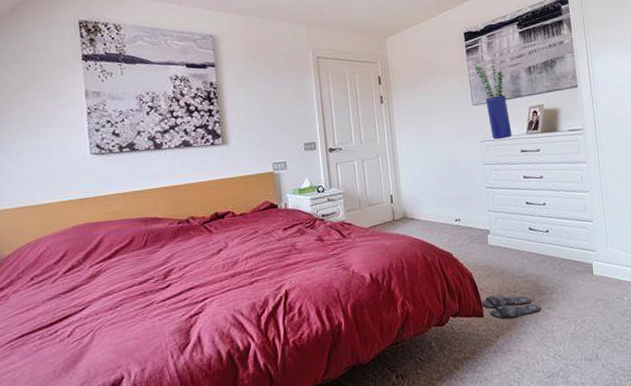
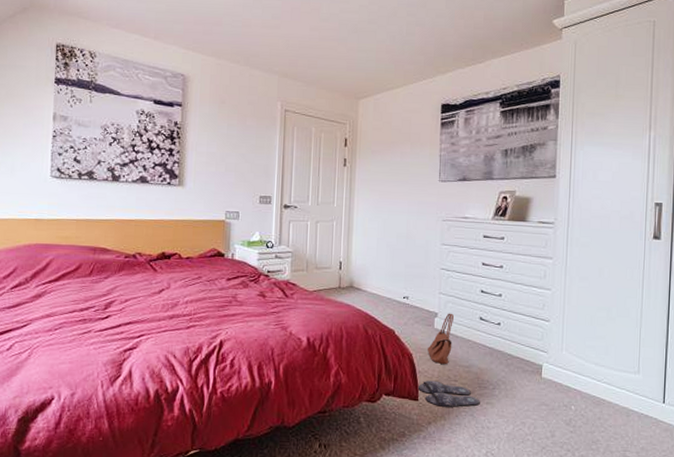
vase: present [474,58,513,140] -> none [447,135,478,221]
handbag: none [485,228,508,279] -> present [428,313,454,365]

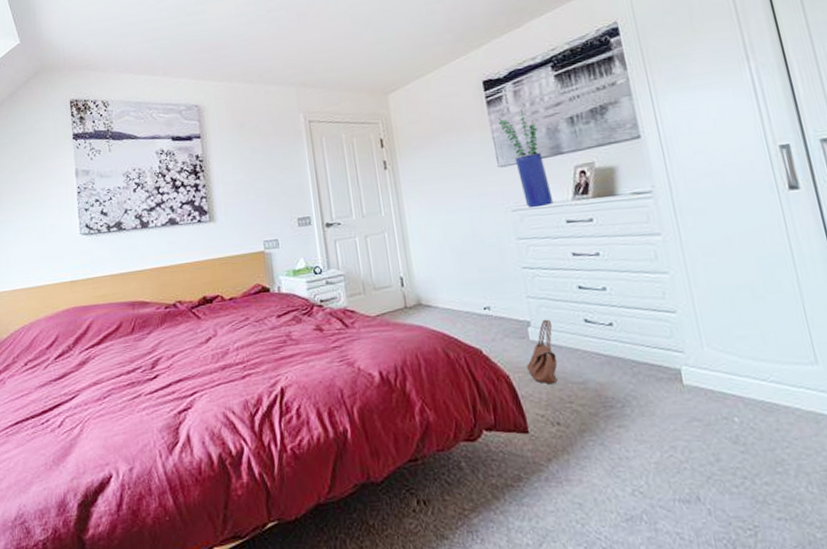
slippers: present [418,380,480,407] -> none [524,405,610,438]
vase: none [447,135,478,221] -> present [498,109,554,208]

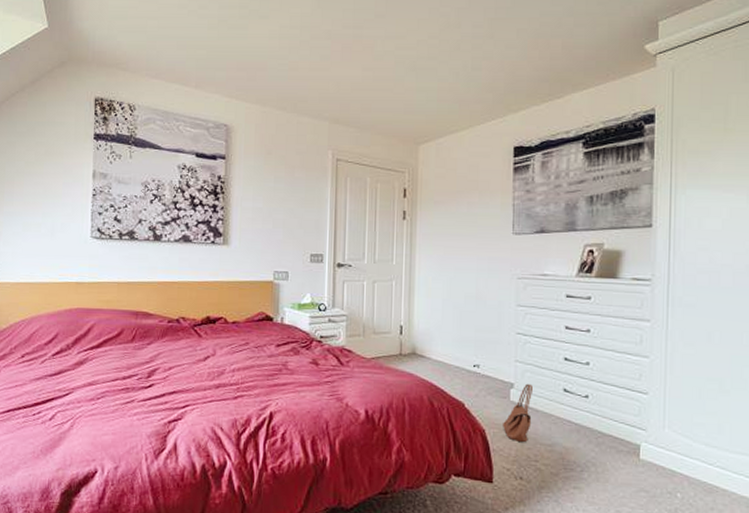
vase: present [498,109,554,208] -> none [521,181,558,279]

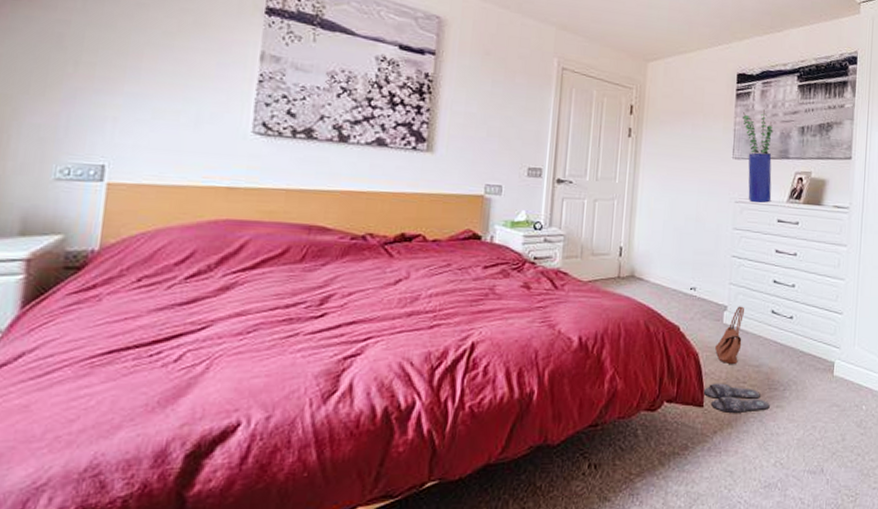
slippers: none [492,460,566,492] -> present [703,383,770,413]
vase: none [521,181,558,279] -> present [741,109,774,204]

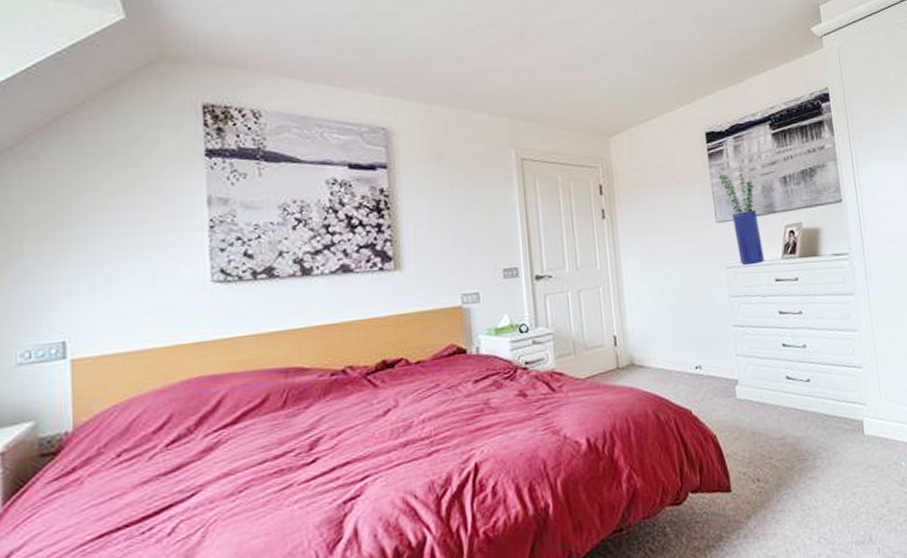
slippers: present [703,383,770,413] -> none [728,462,803,494]
handbag: present [715,306,744,365] -> none [733,377,761,442]

